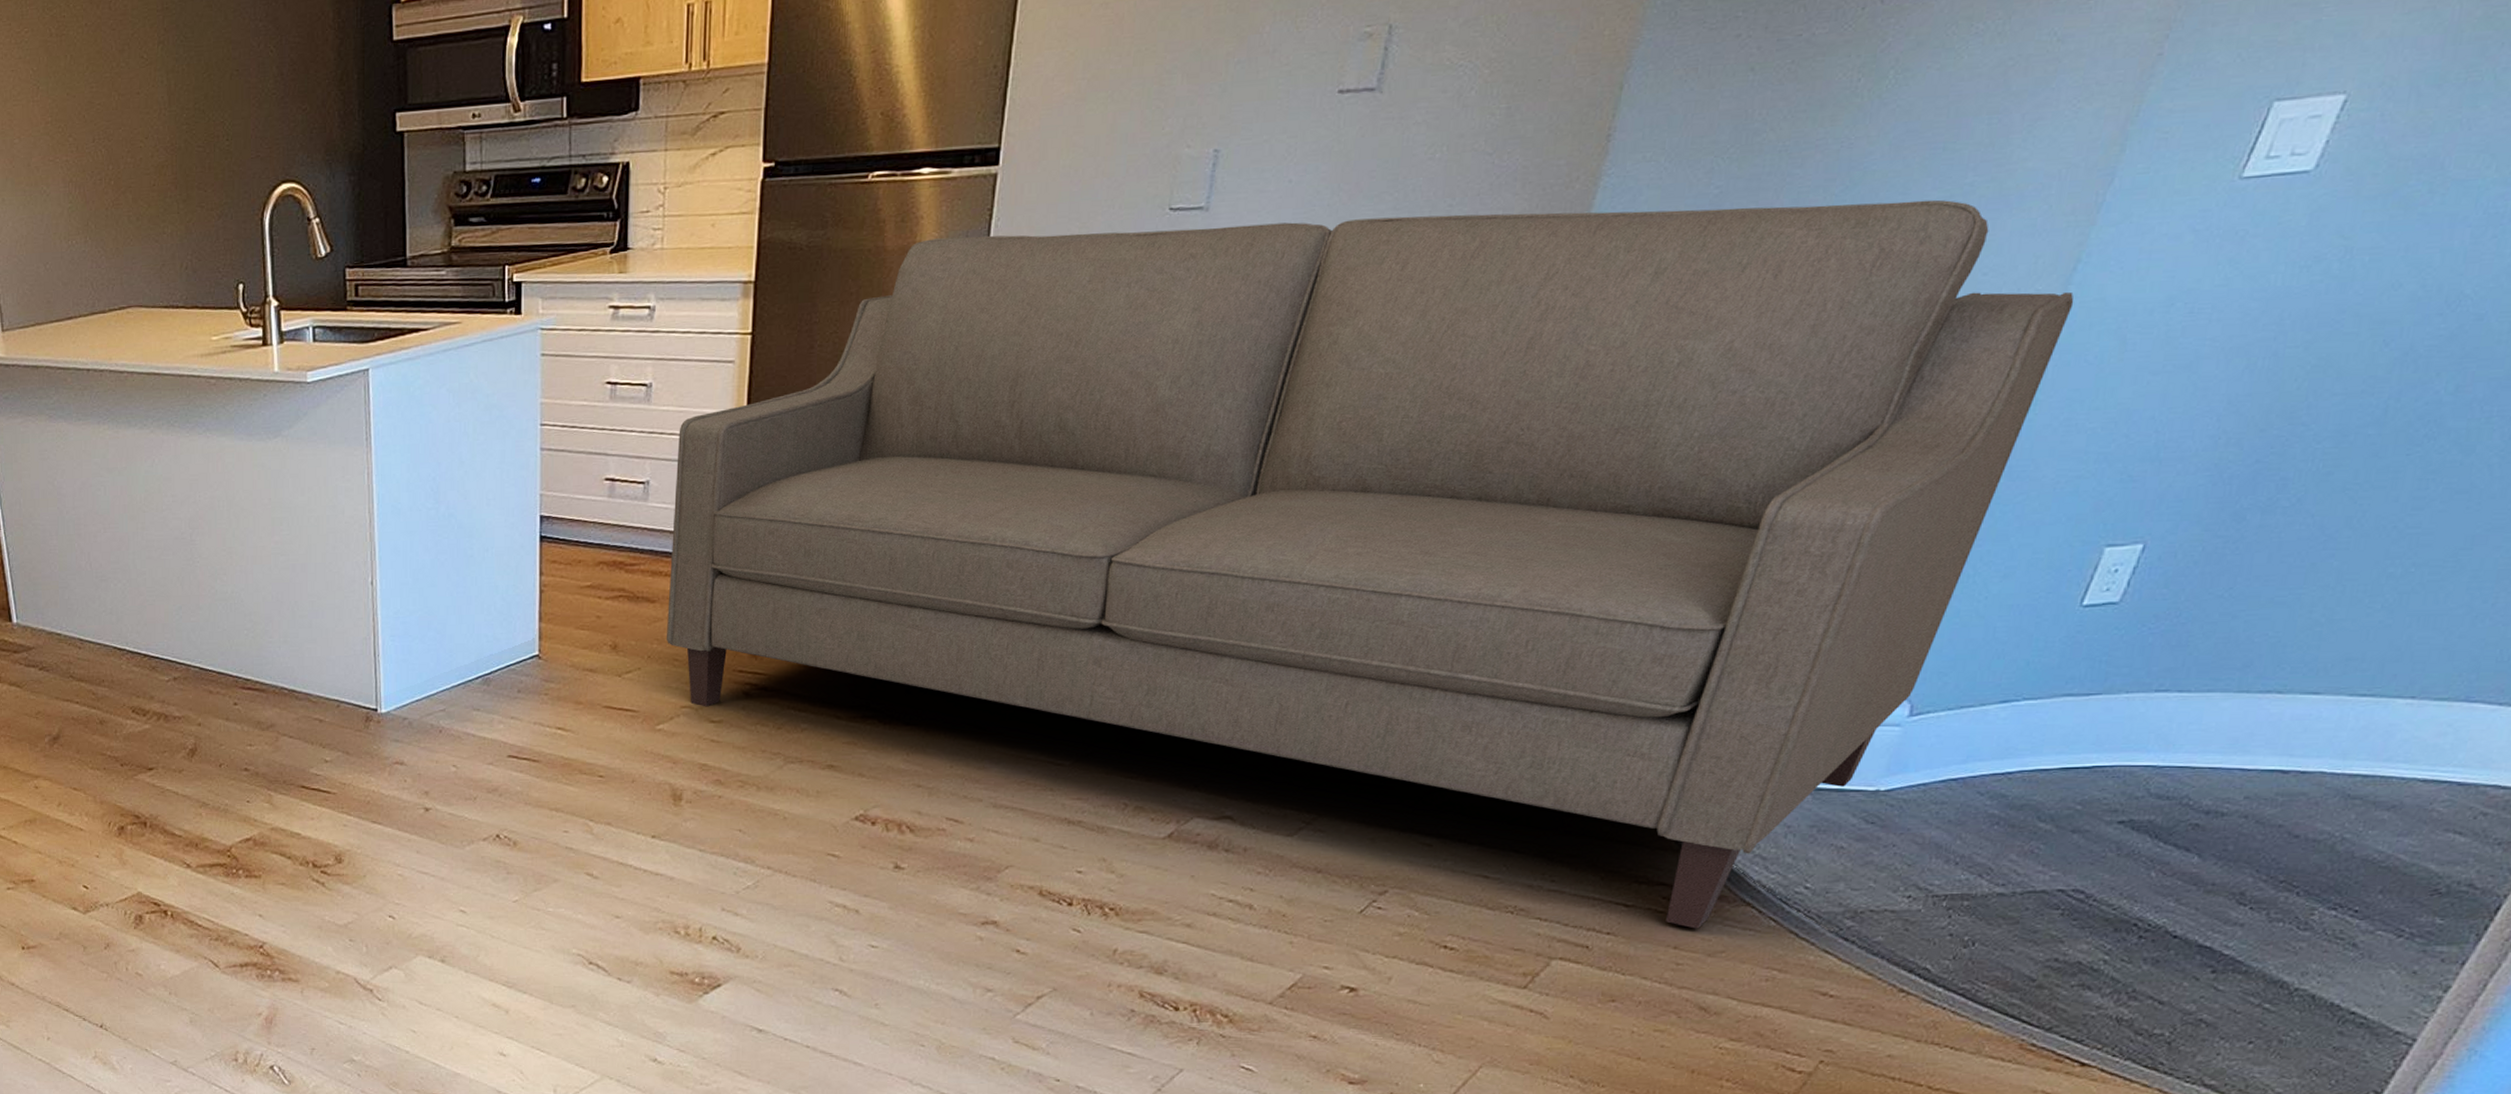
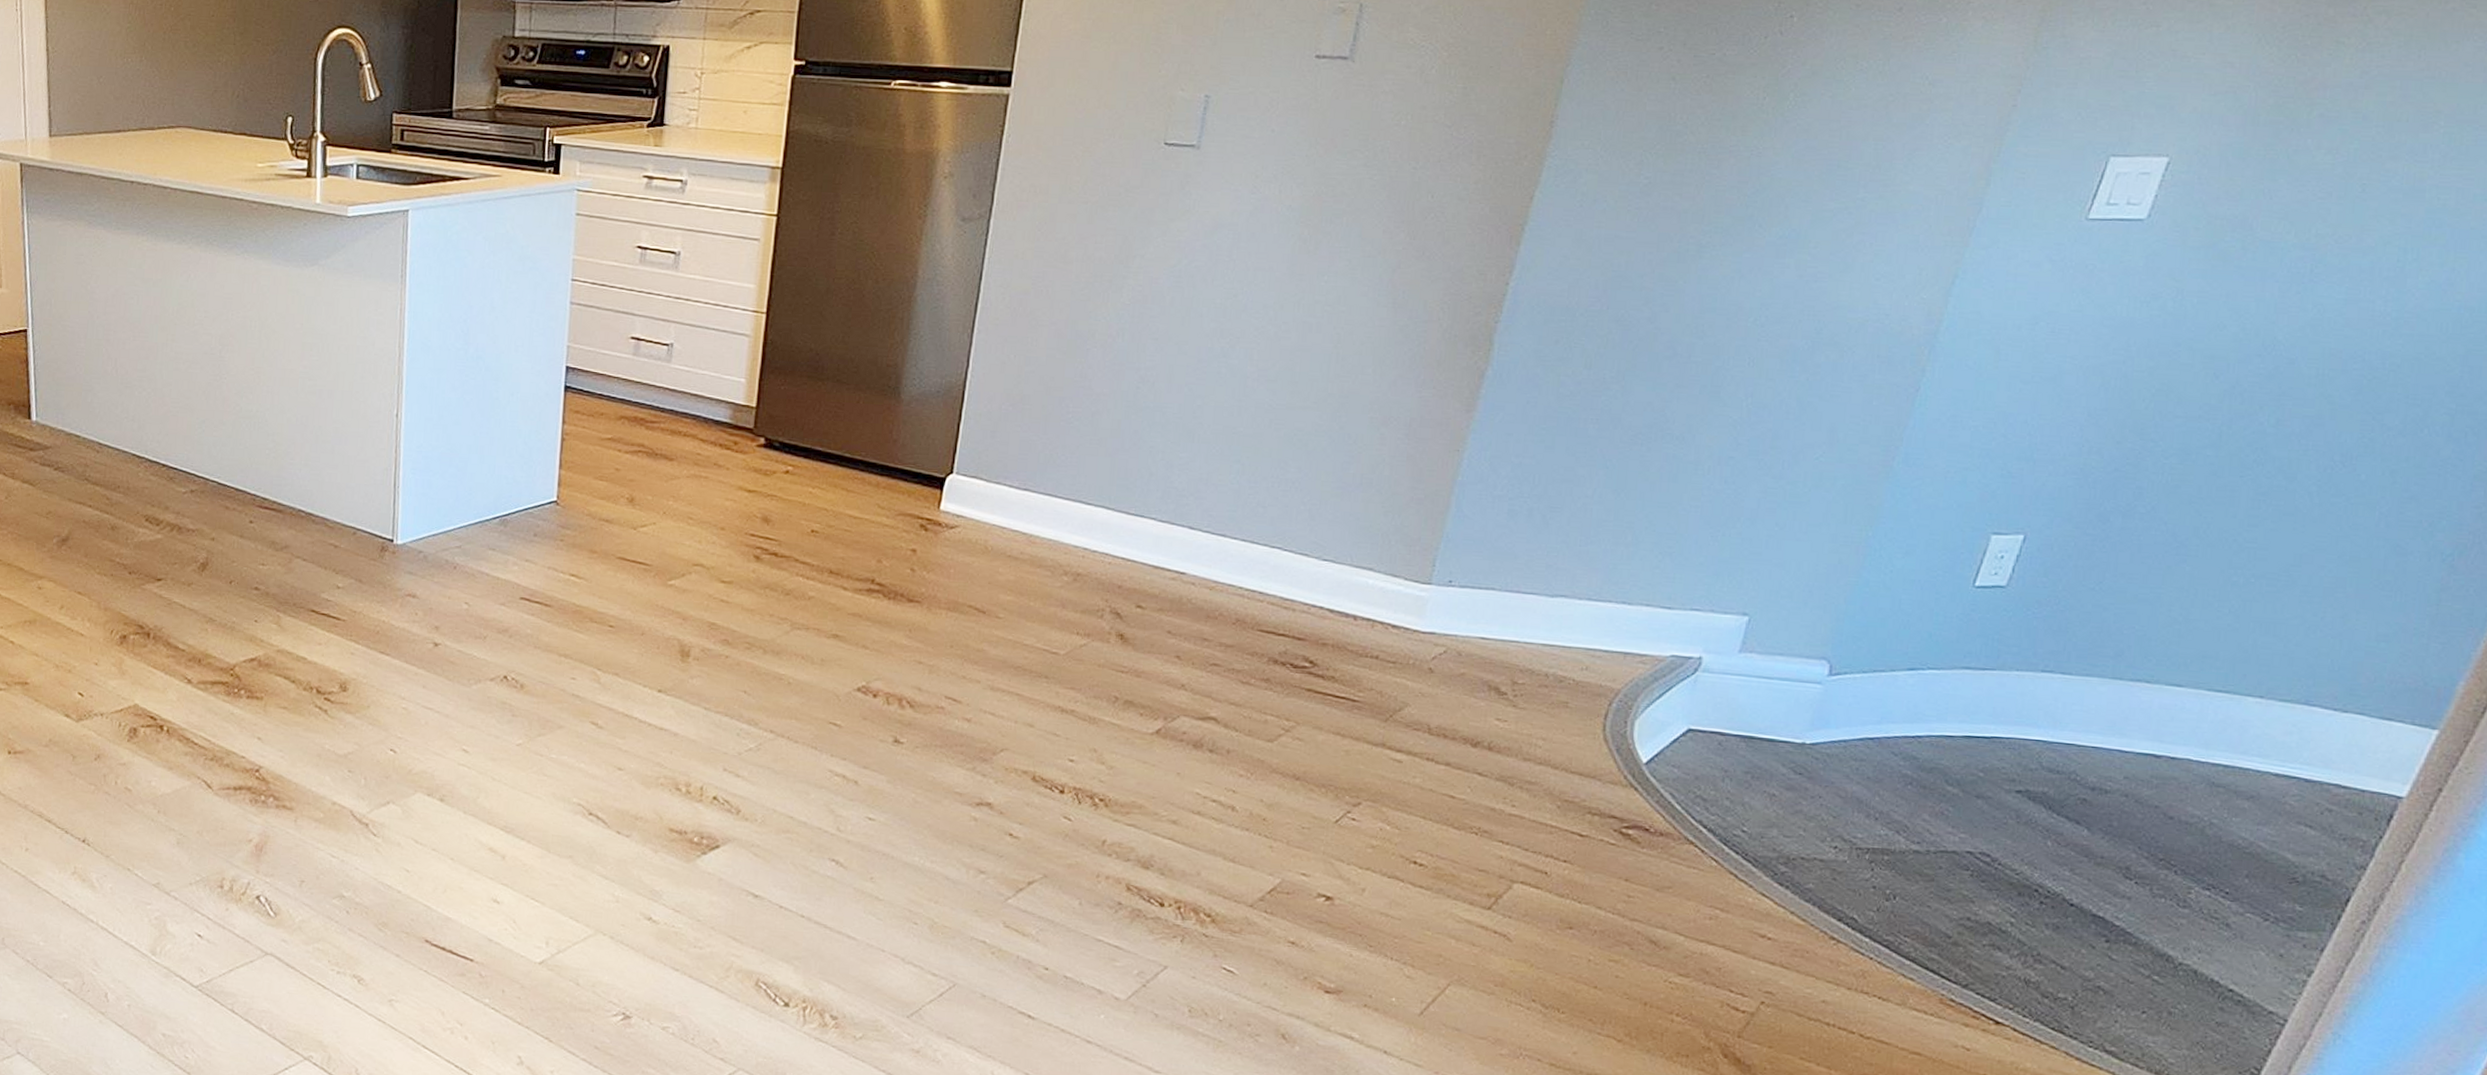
sofa: present [667,199,2074,929] -> none [682,147,1954,864]

